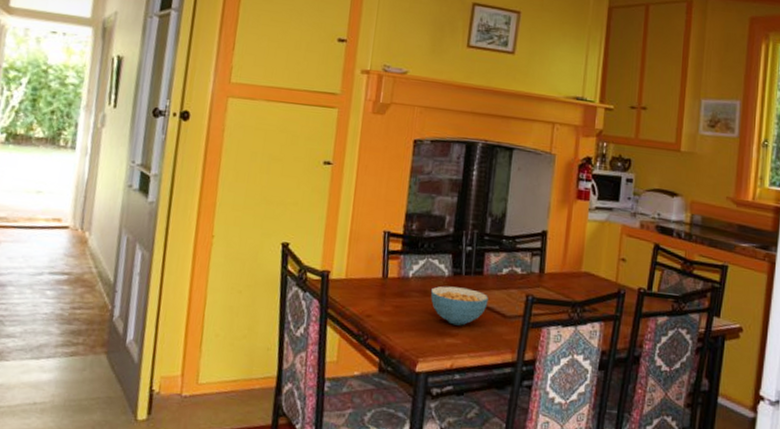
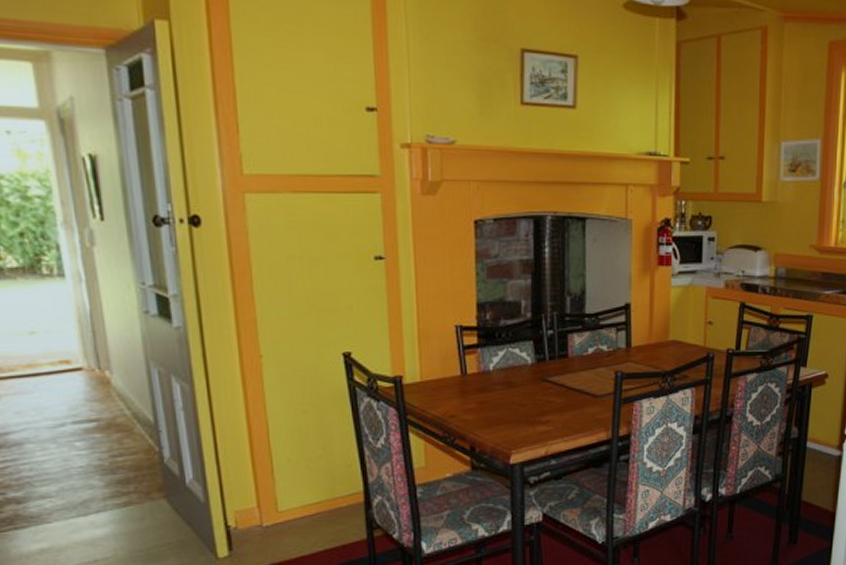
cereal bowl: present [431,286,488,326] -> none [516,373,576,412]

